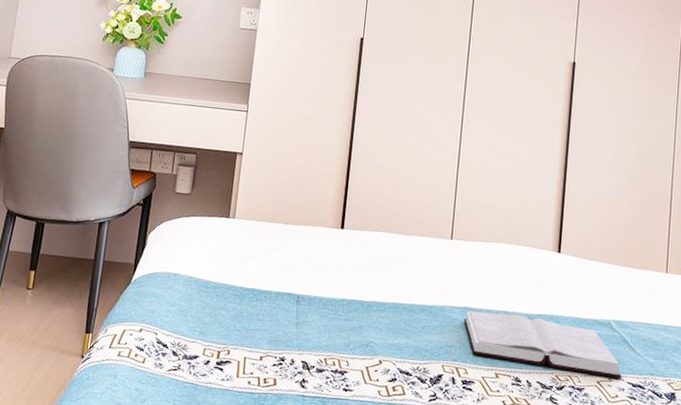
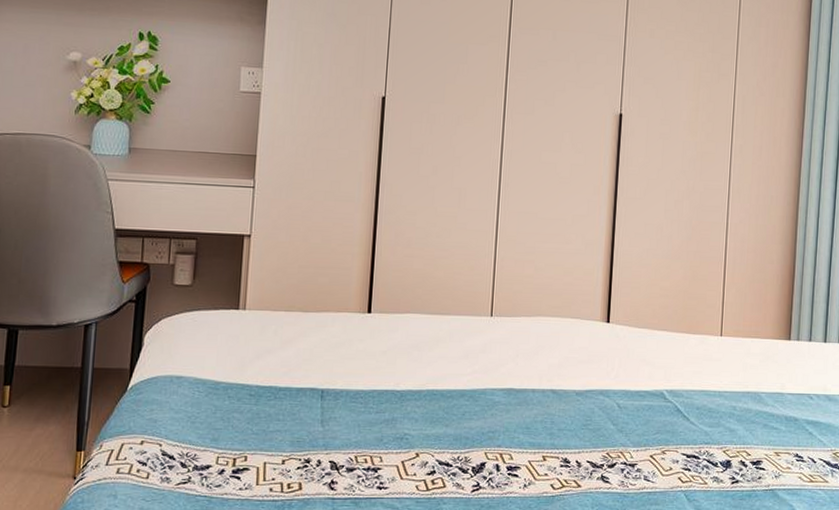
hardback book: present [463,311,622,379] -> none [507,392,676,450]

